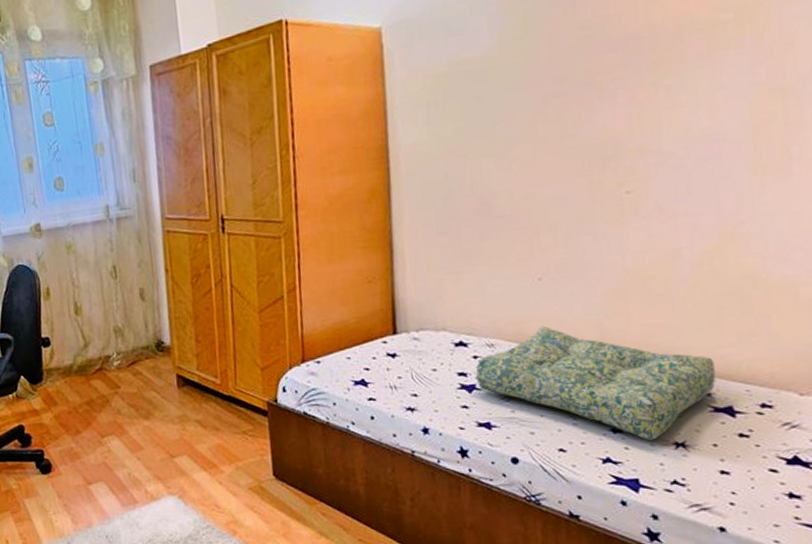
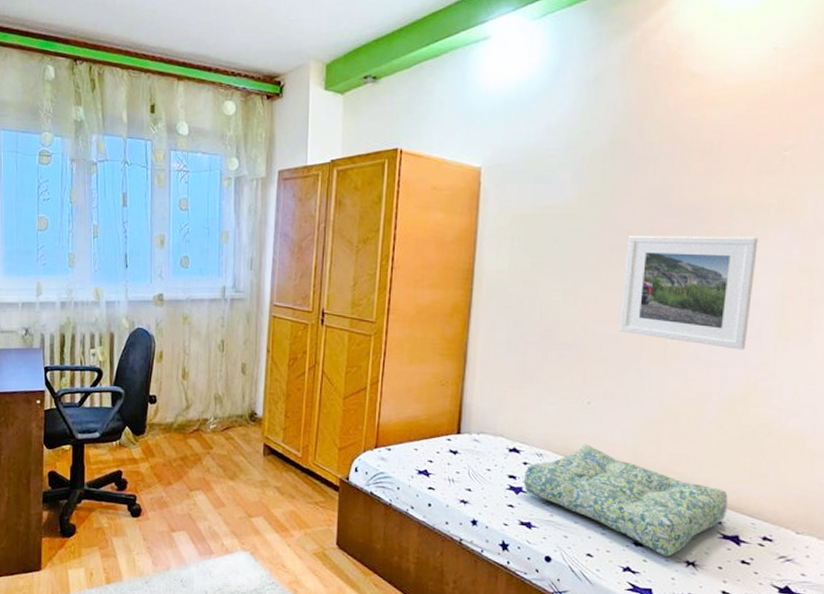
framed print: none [562,60,717,195] -> present [619,235,758,350]

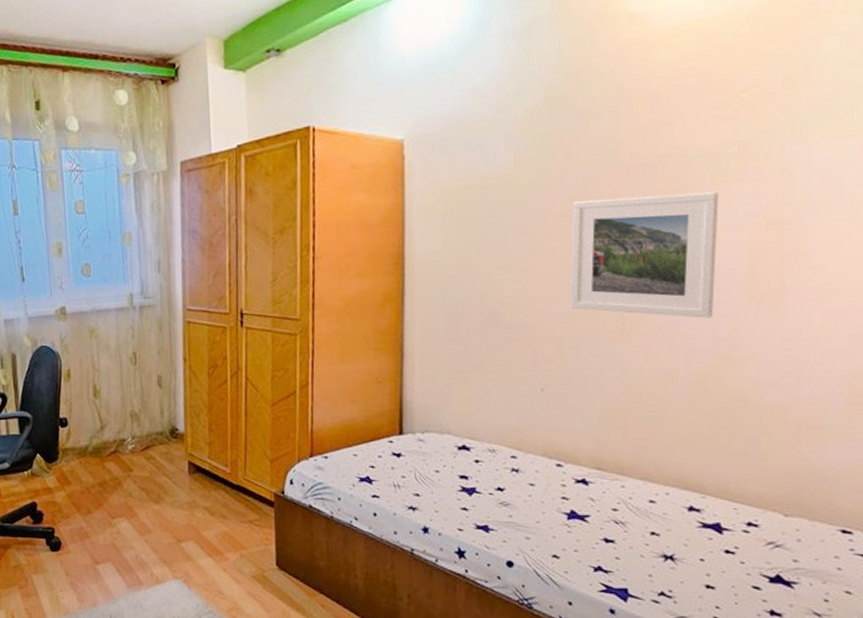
seat cushion: present [524,443,728,557] -> none [477,434,705,553]

